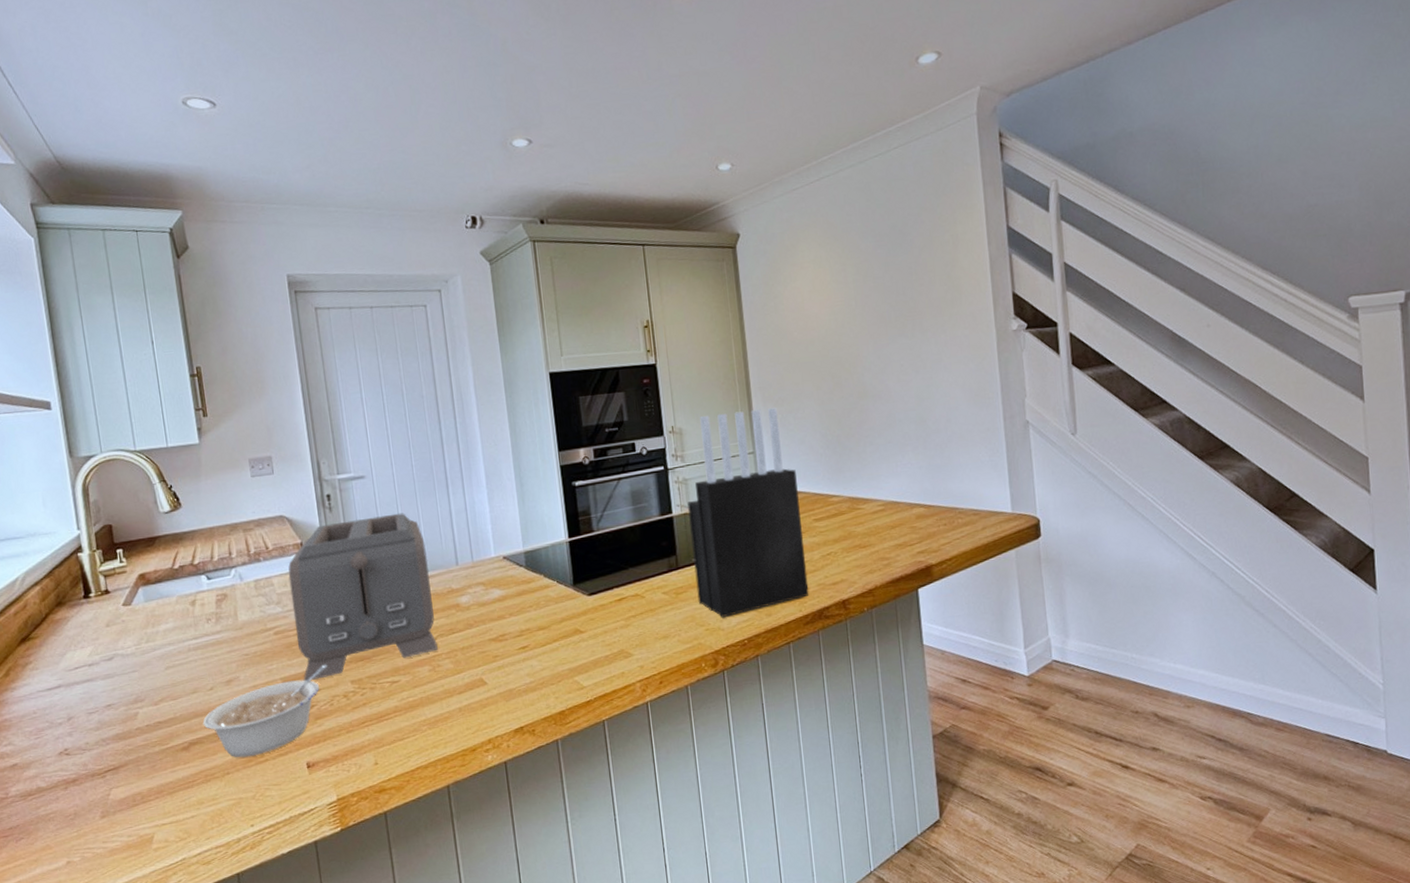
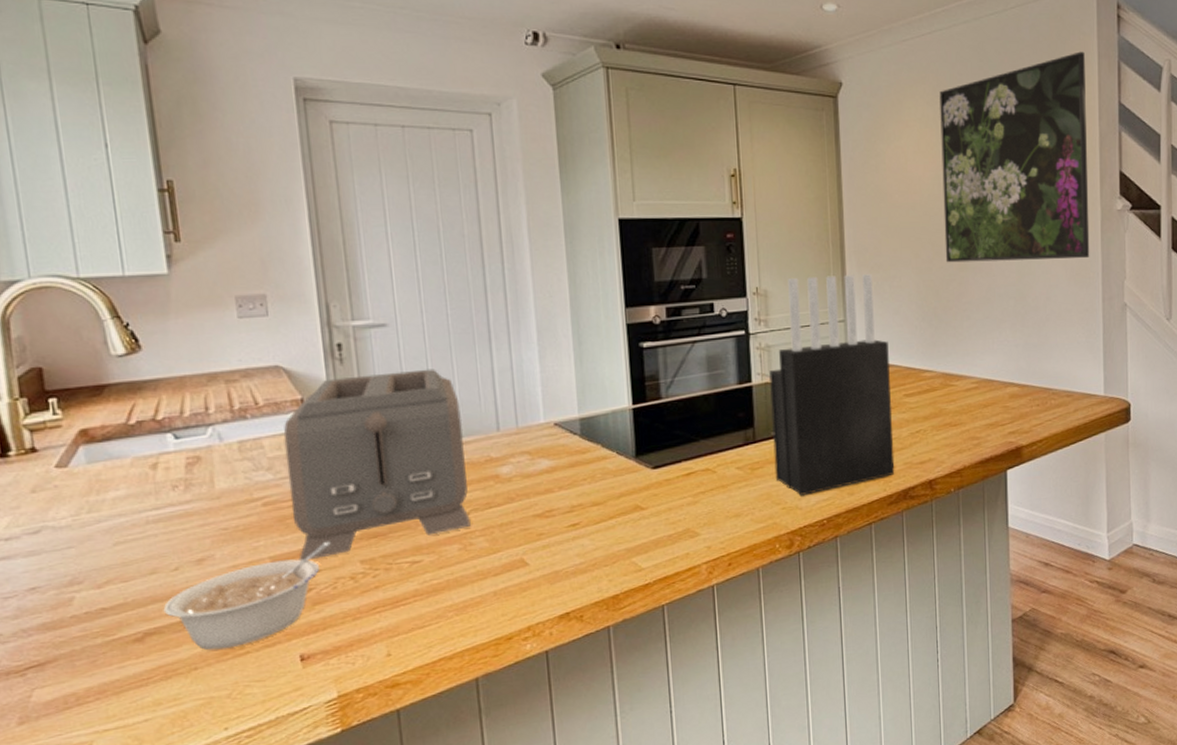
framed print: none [830,181,988,393] -> present [939,51,1090,263]

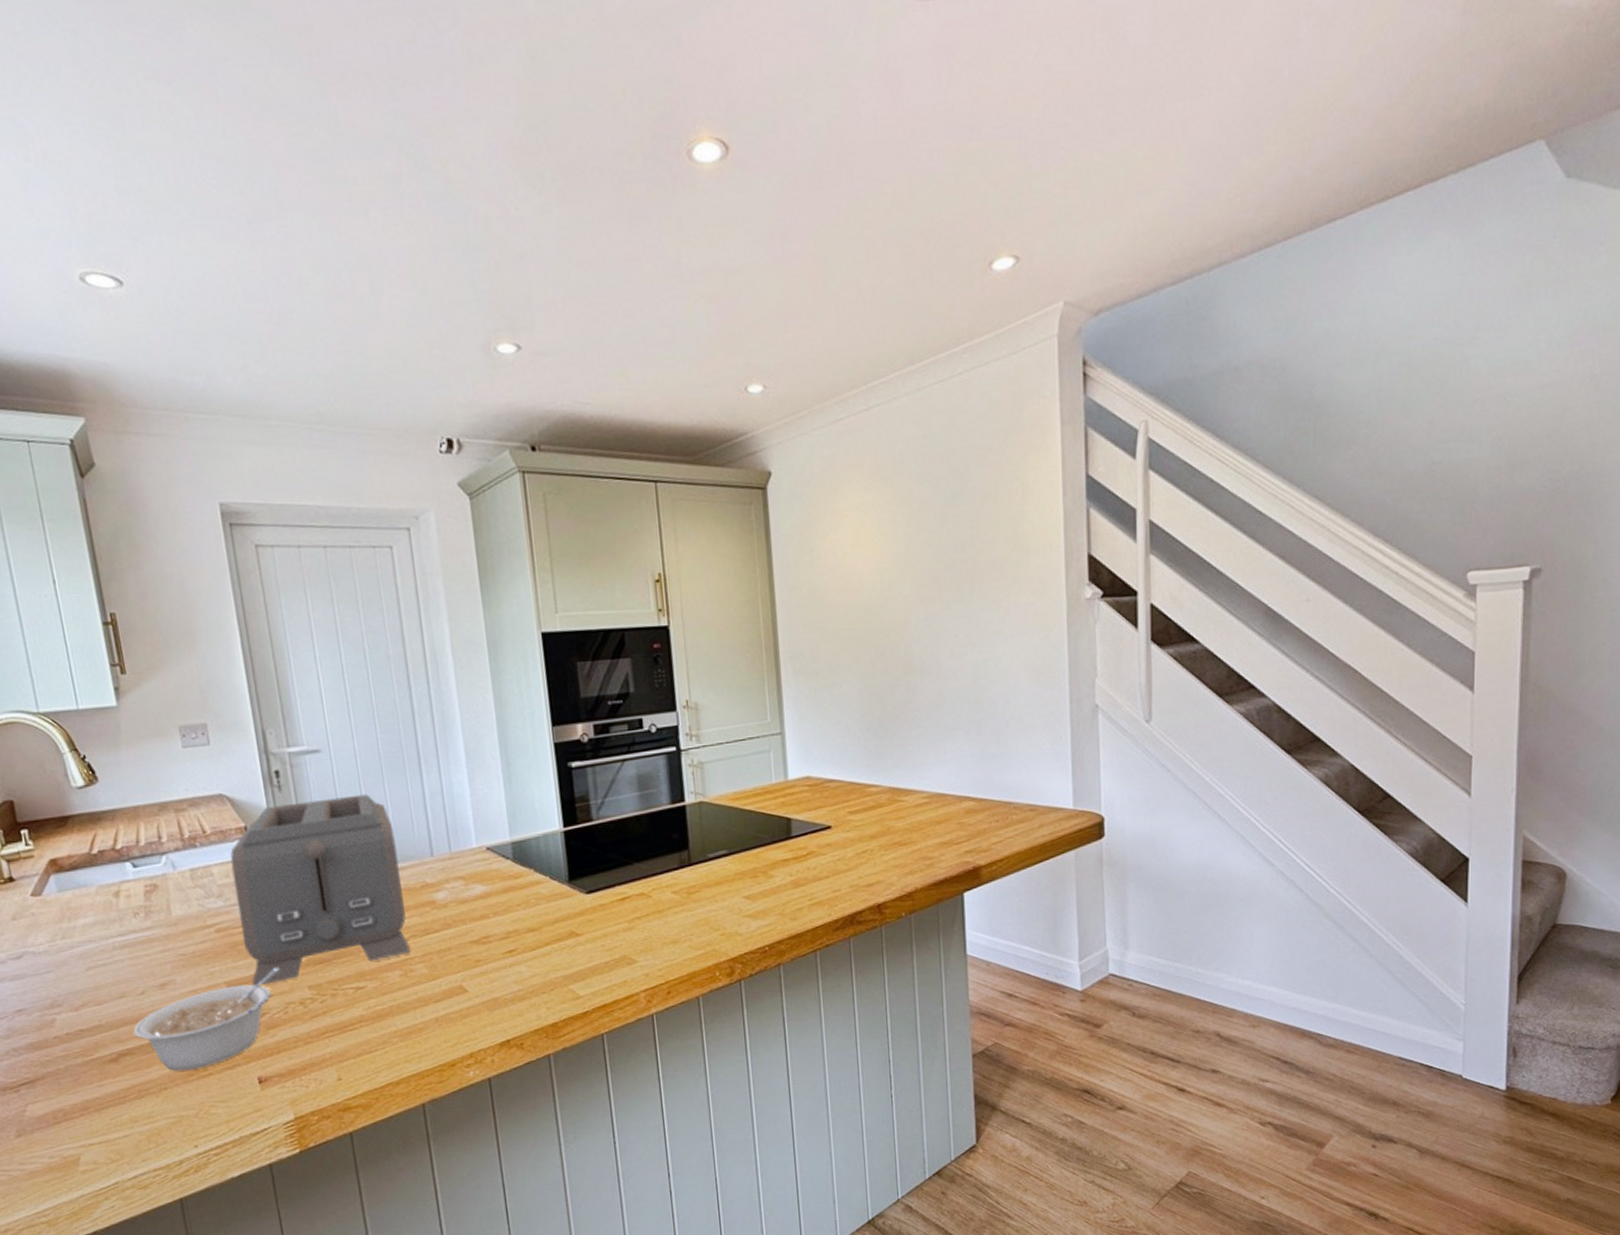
knife block: present [769,274,895,495] -> none [703,682,840,921]
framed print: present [939,51,1090,263] -> none [879,418,1055,666]

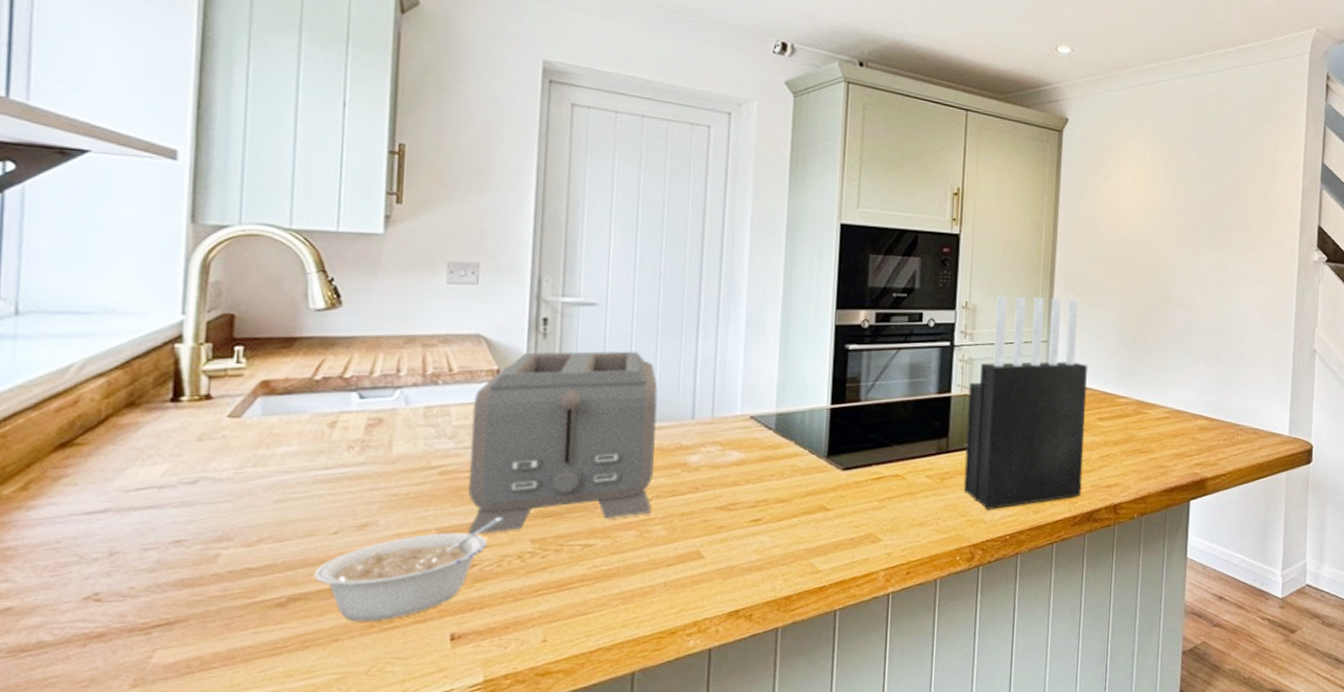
knife block: none [703,682,840,921] -> present [963,296,1087,509]

